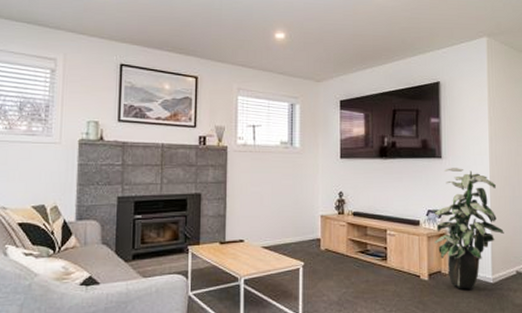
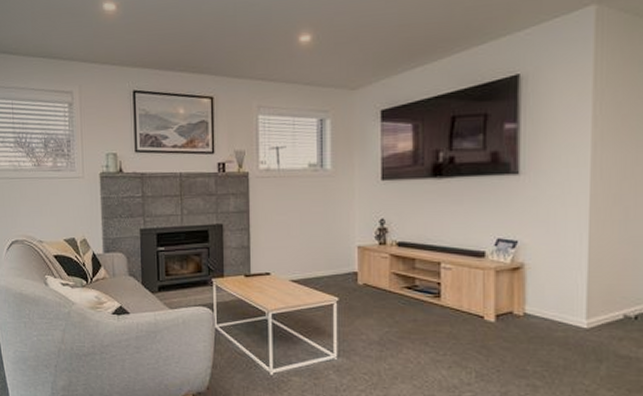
indoor plant: present [432,168,504,289] -> none [502,185,608,335]

